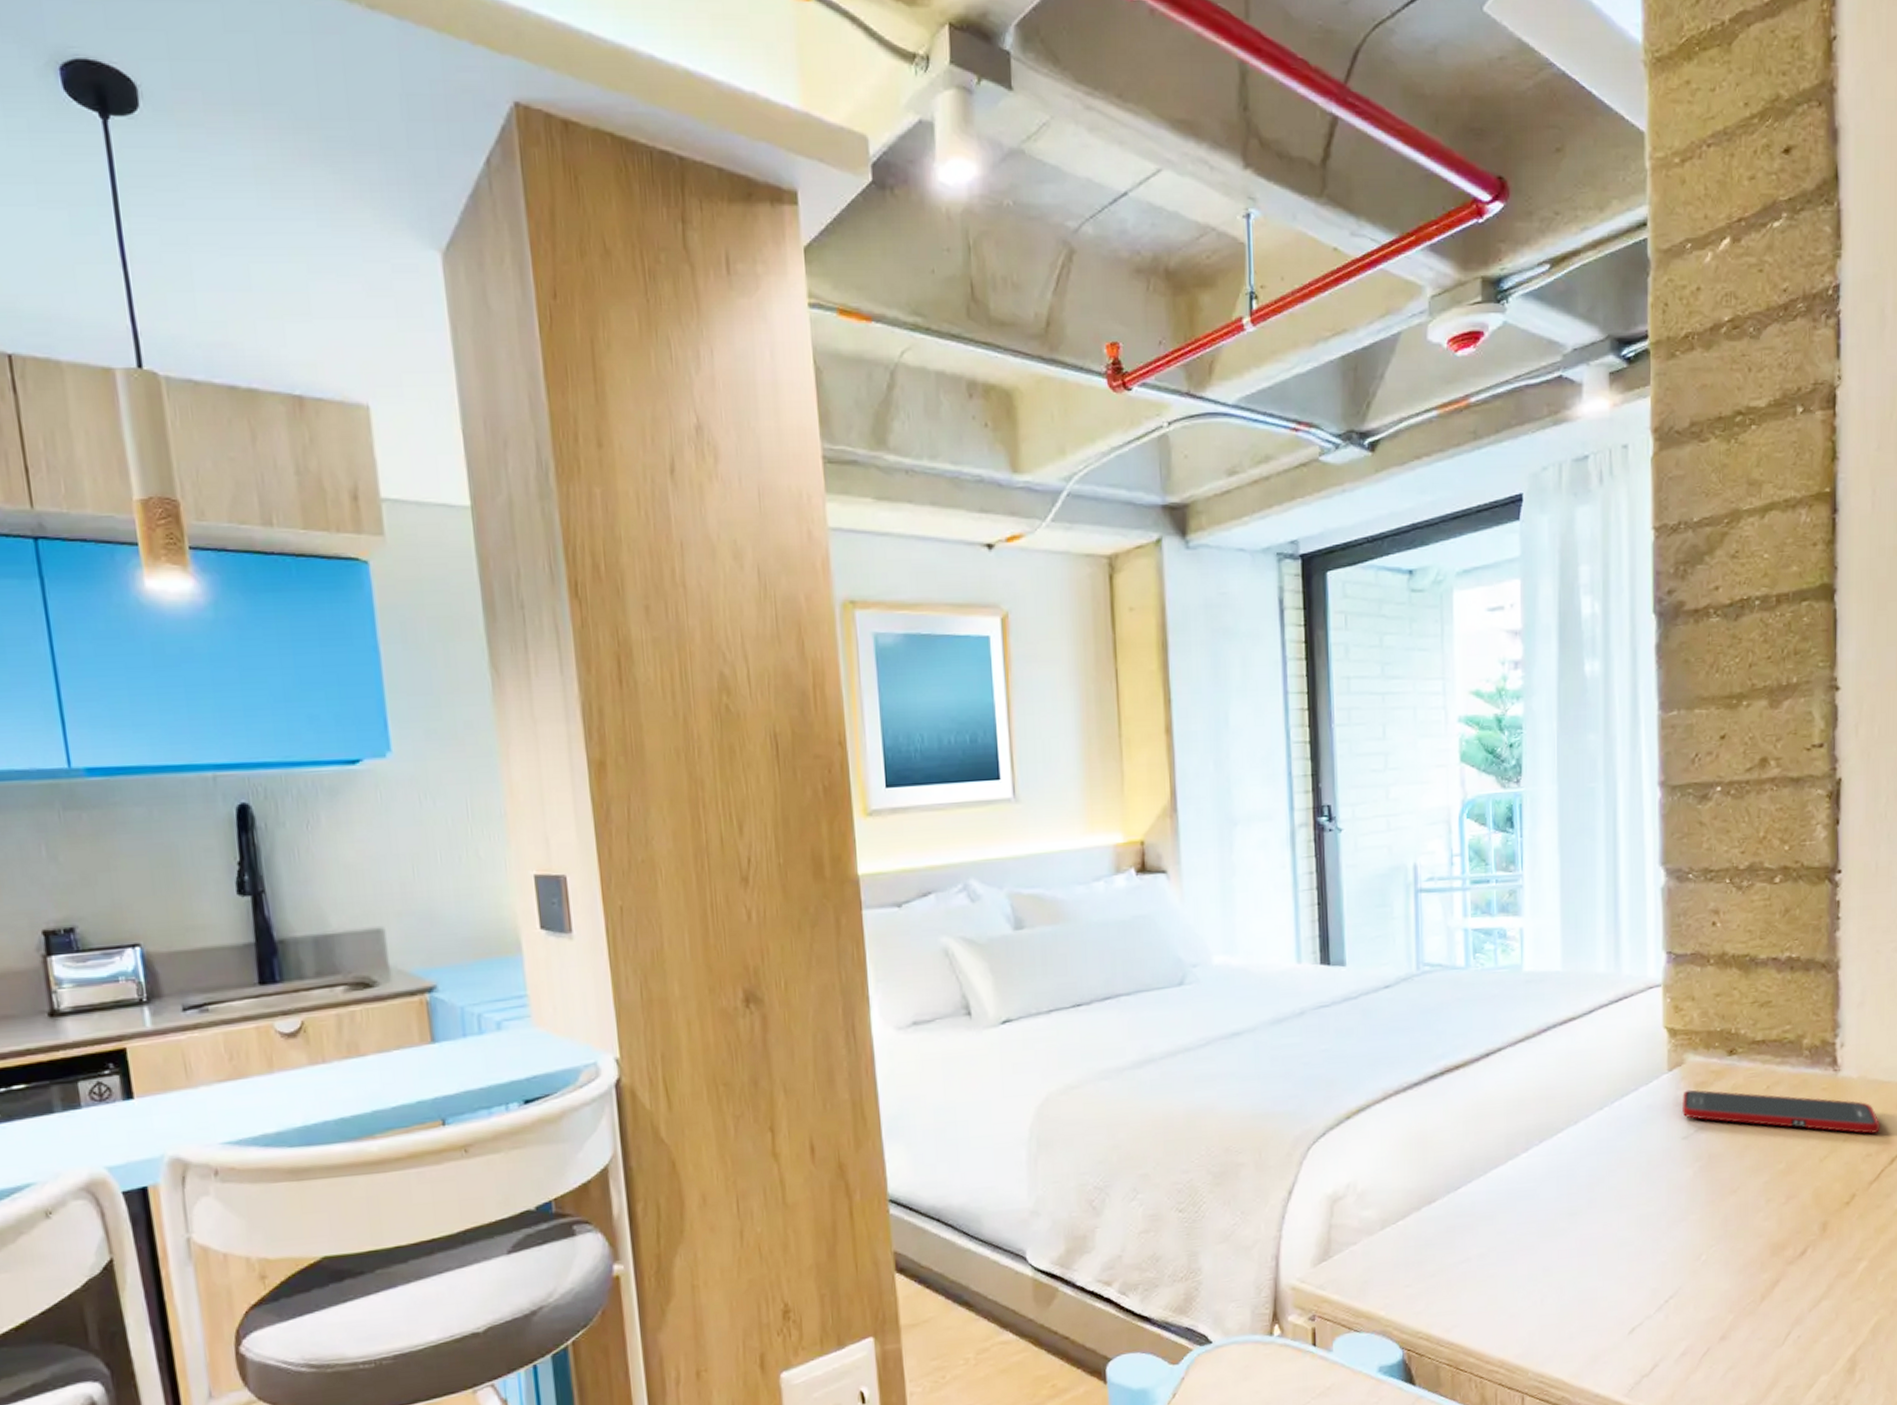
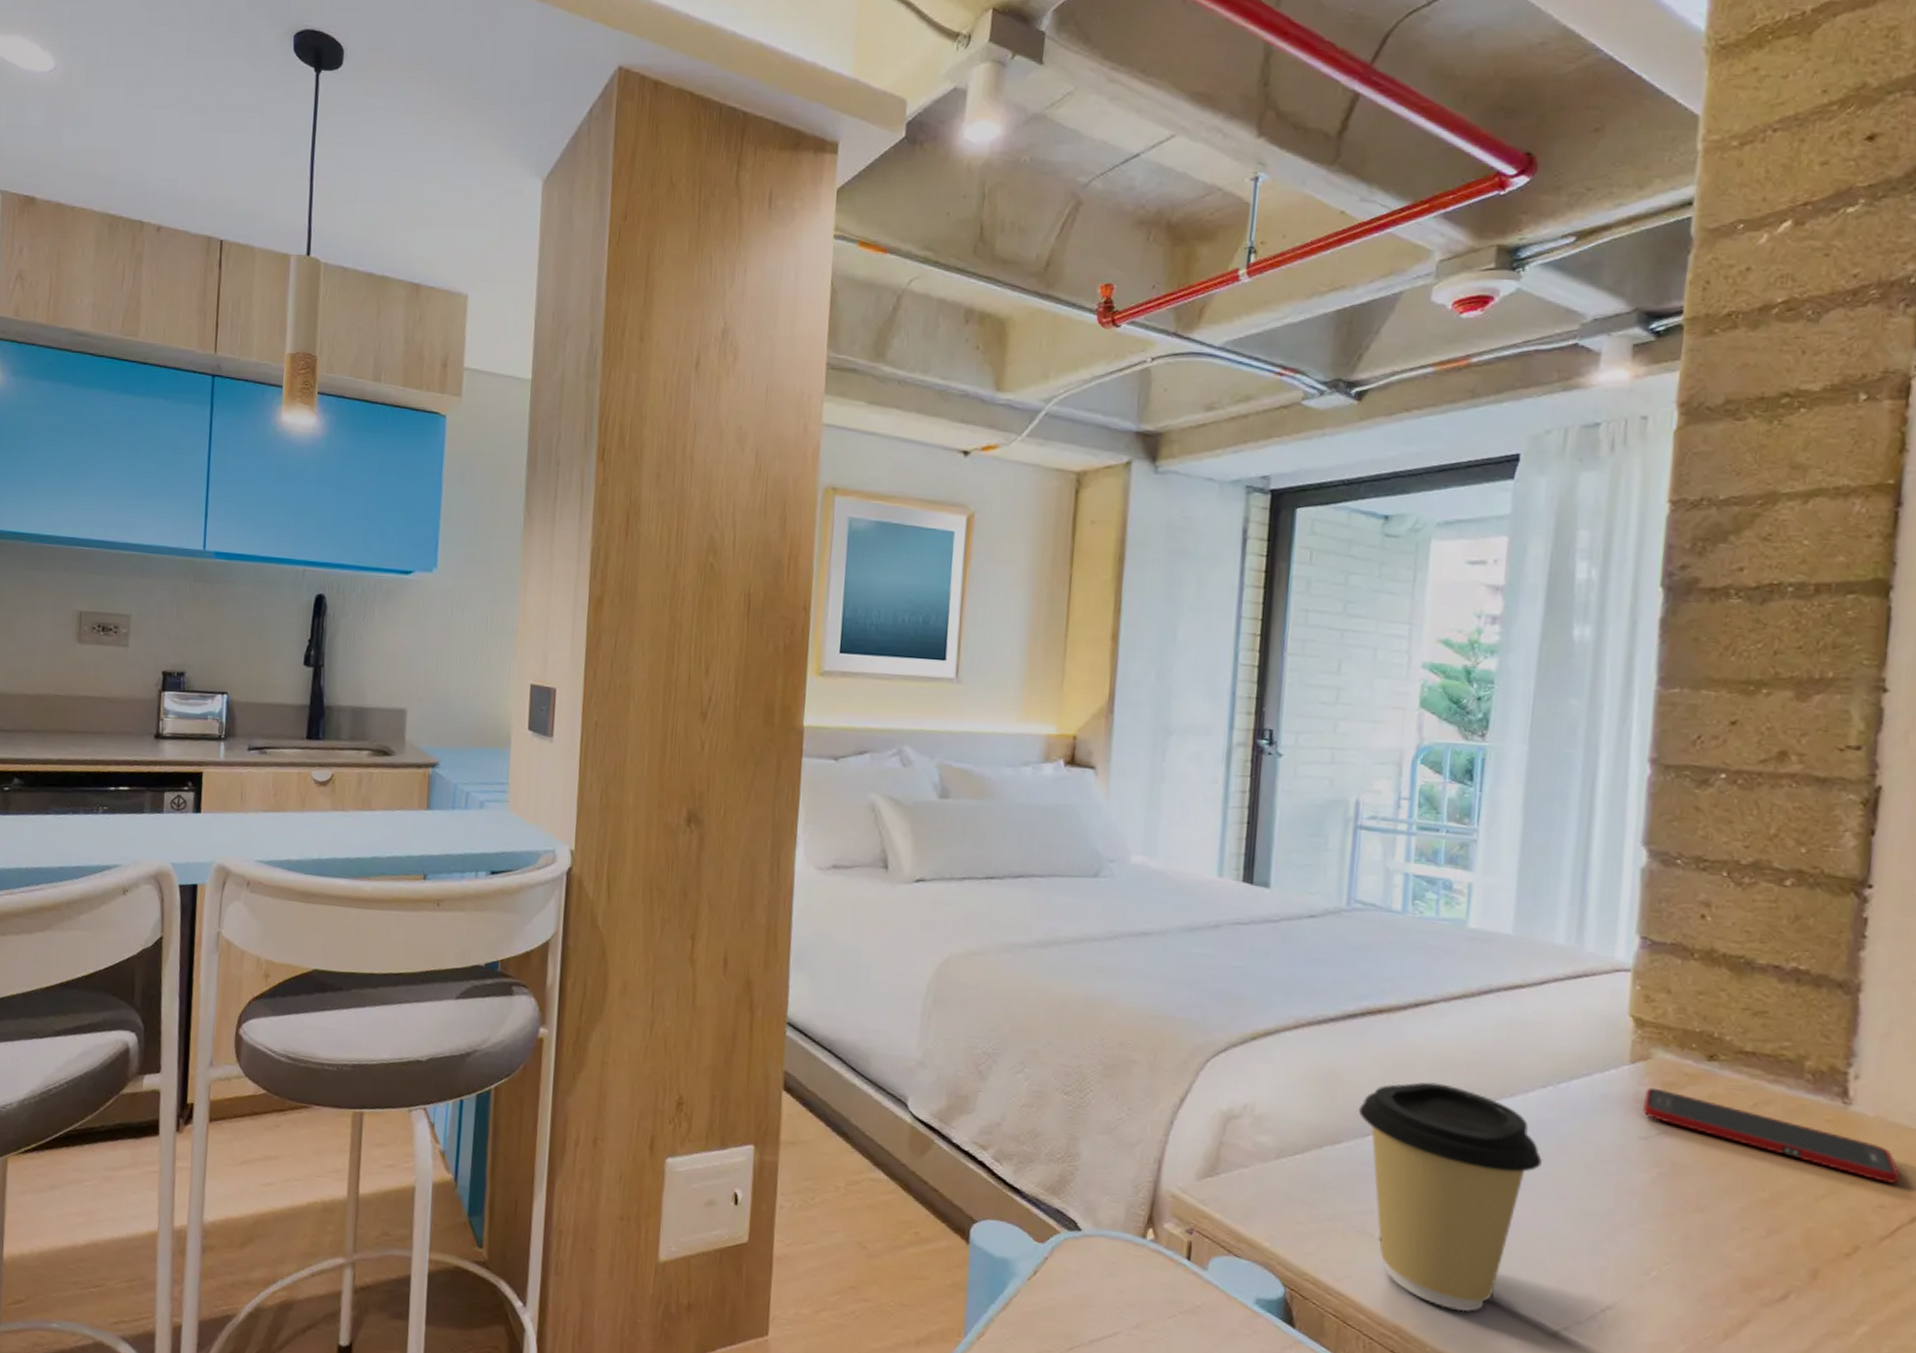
coffee cup: none [1448,1124,1607,1333] -> present [1358,1082,1543,1312]

